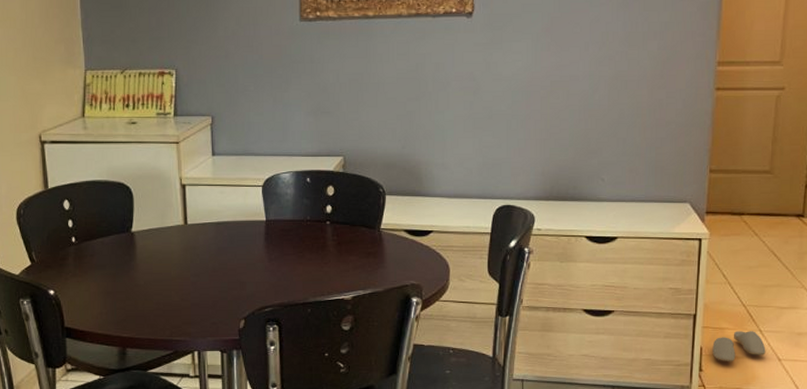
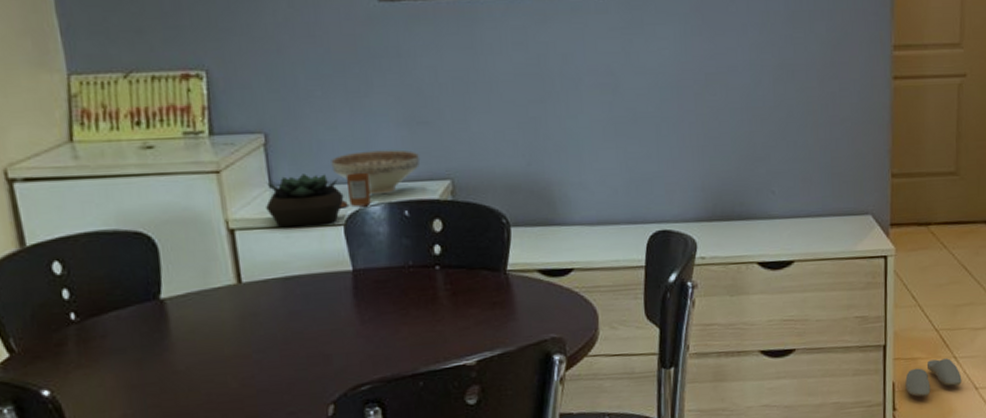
succulent plant: none [209,147,264,186] -> present [266,174,344,228]
decorative bowl: none [257,132,322,165] -> present [331,149,421,195]
candle: none [260,148,283,174] -> present [340,172,371,208]

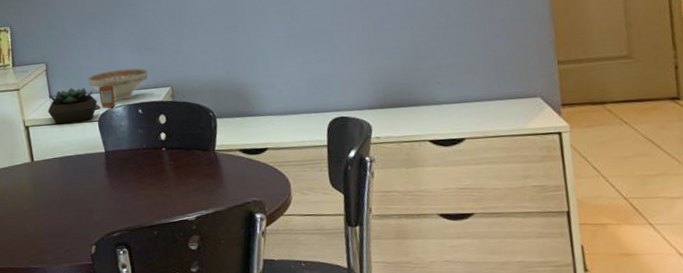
slippers: present [905,358,962,397] -> none [595,225,662,260]

